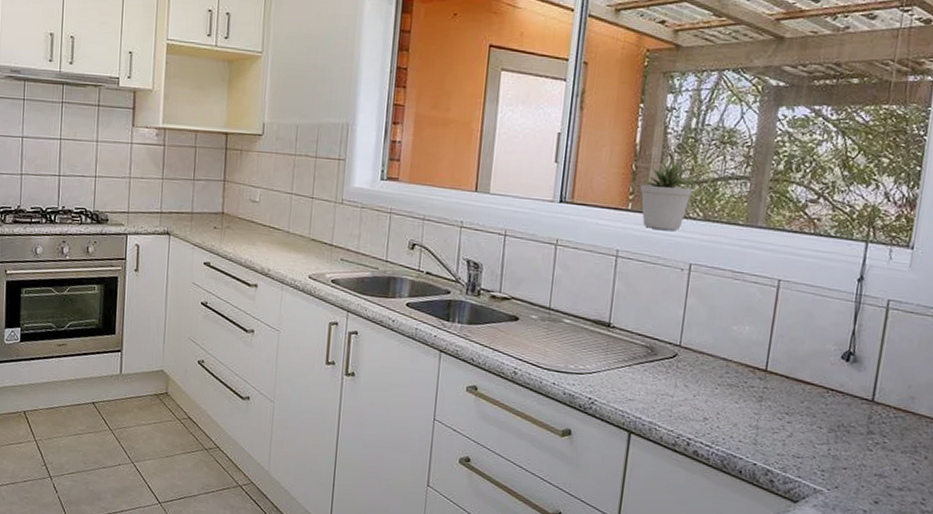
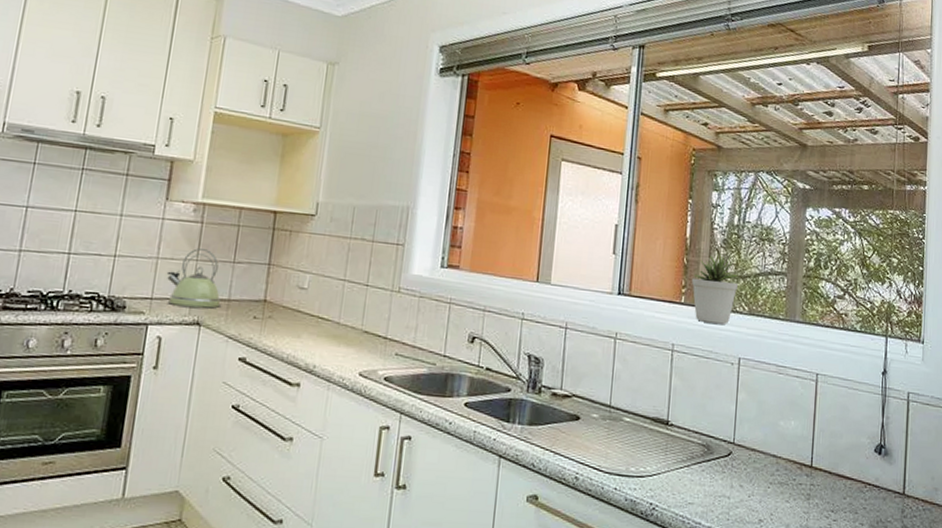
kettle: none [138,168,186,221] -> present [166,248,221,309]

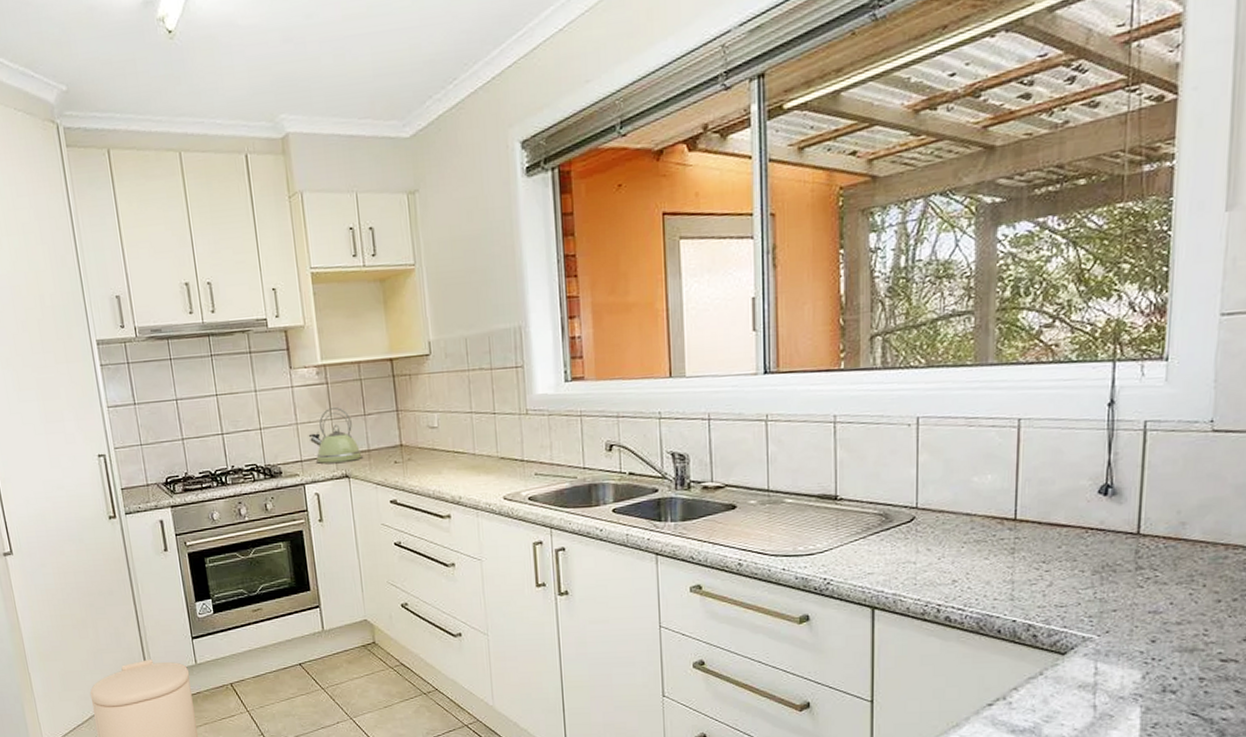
potted plant: present [692,253,740,324] -> none [852,304,912,386]

